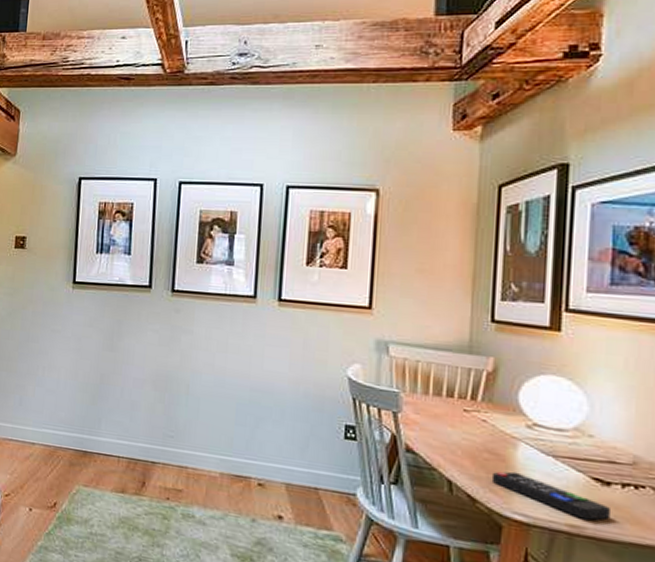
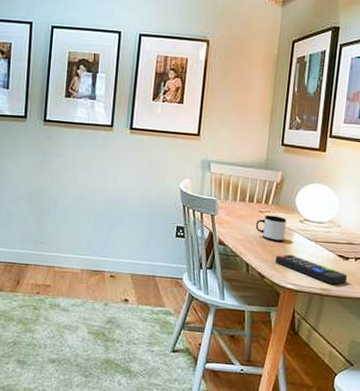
mug: none [458,415,506,455] -> present [255,215,286,243]

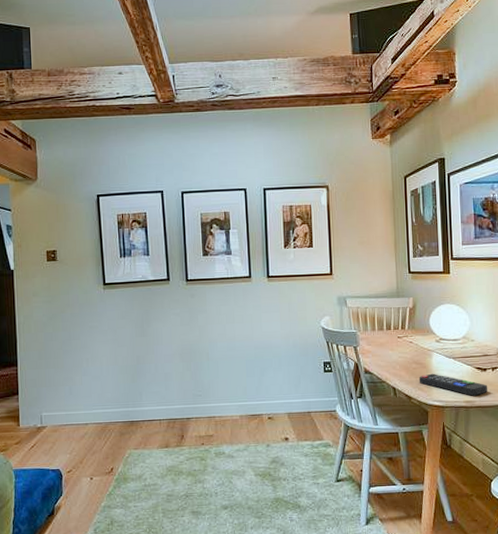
mug: present [255,215,286,243] -> none [396,339,425,364]

